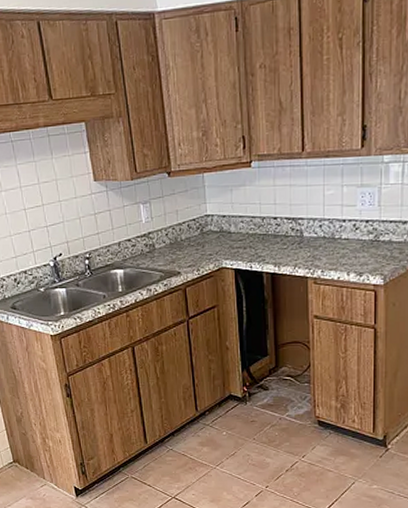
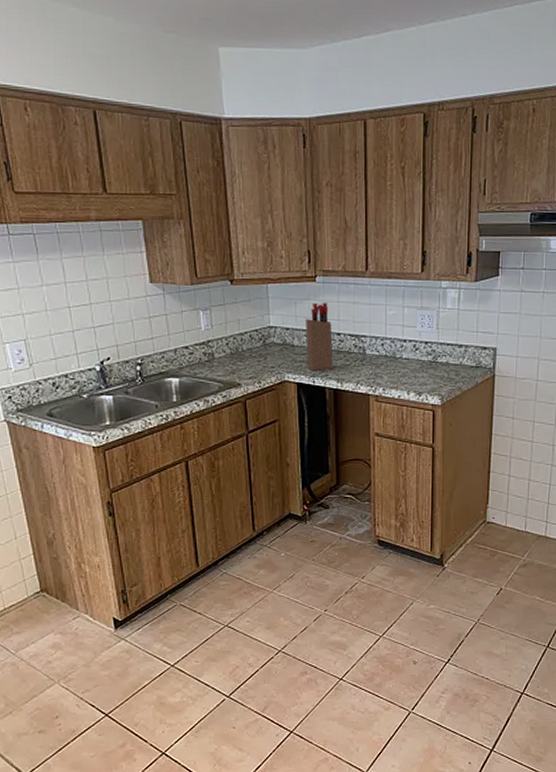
knife block: none [242,187,269,256] -> present [306,302,333,371]

